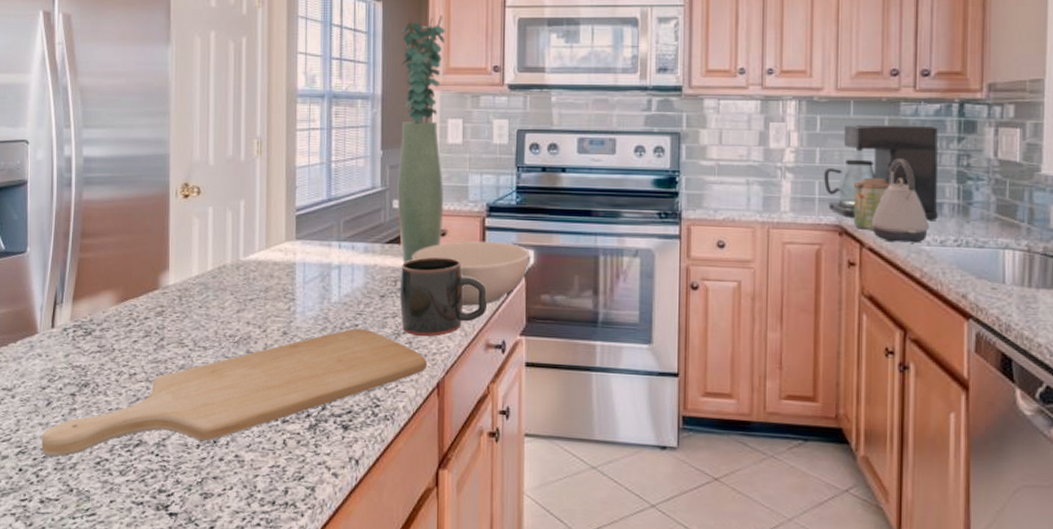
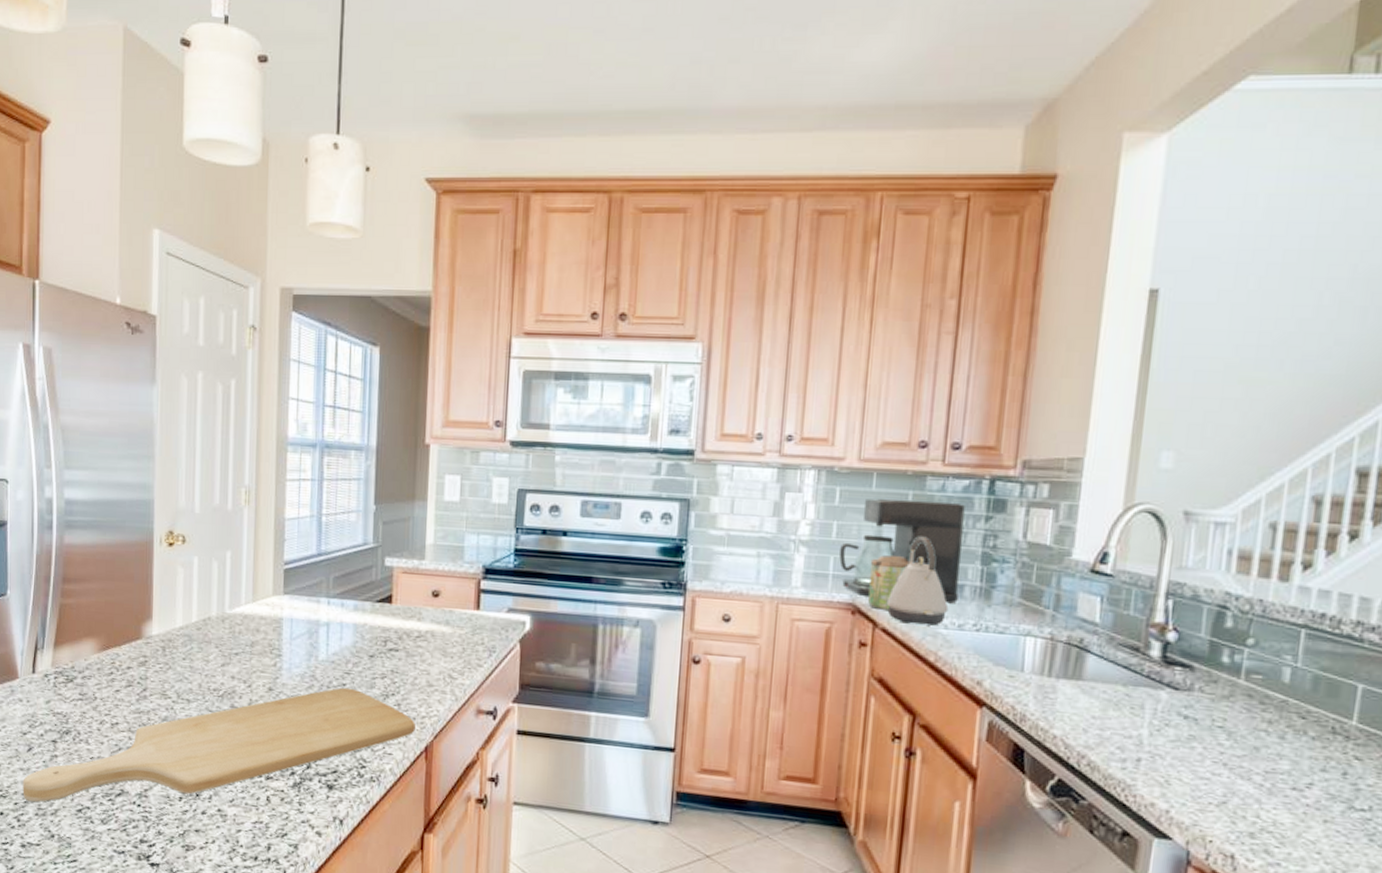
vase: present [397,13,446,263] -> none [389,360,446,623]
mug: present [399,256,487,336] -> none [389,618,480,700]
bowl: present [412,241,531,306] -> none [403,603,527,671]

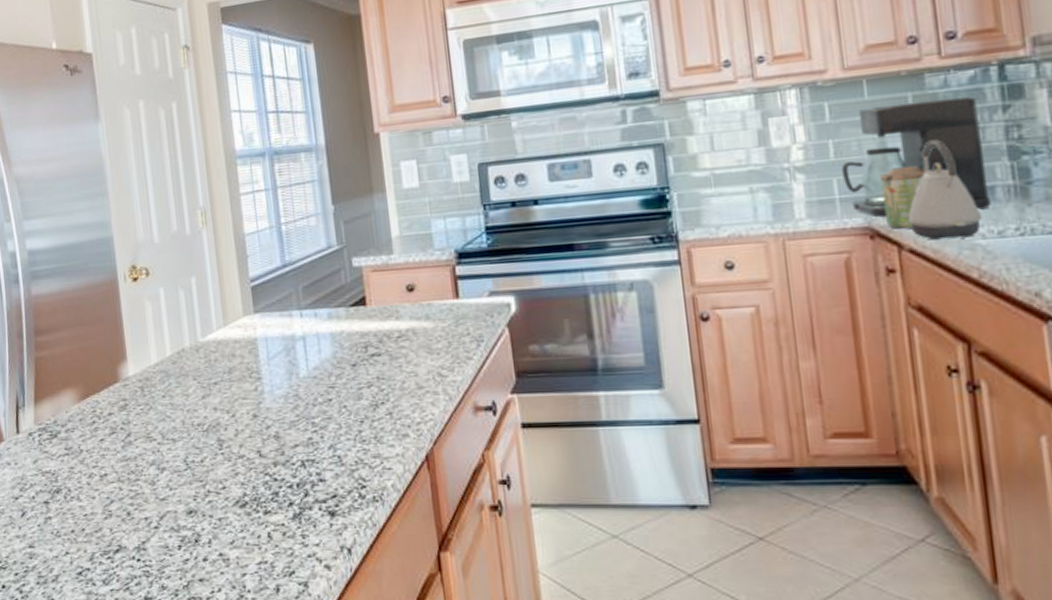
chopping board: present [23,687,417,803] -> none [20,402,413,570]

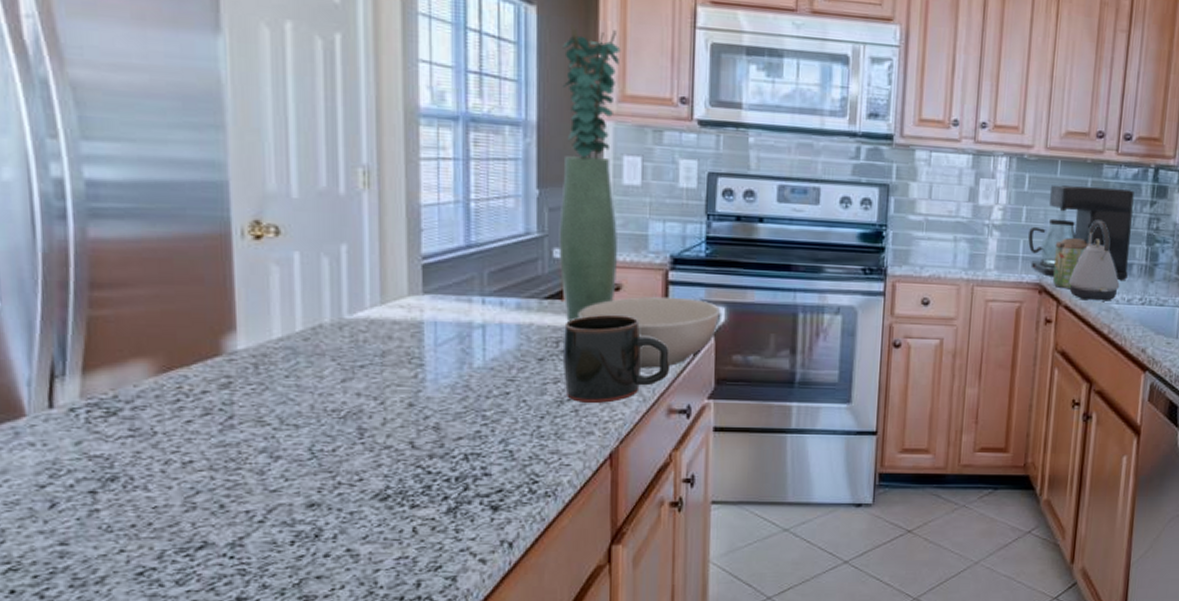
vase: none [338,49,410,326] -> present [558,23,621,322]
mug: none [370,314,470,405] -> present [562,314,670,403]
bowl: none [380,291,511,366] -> present [578,296,721,368]

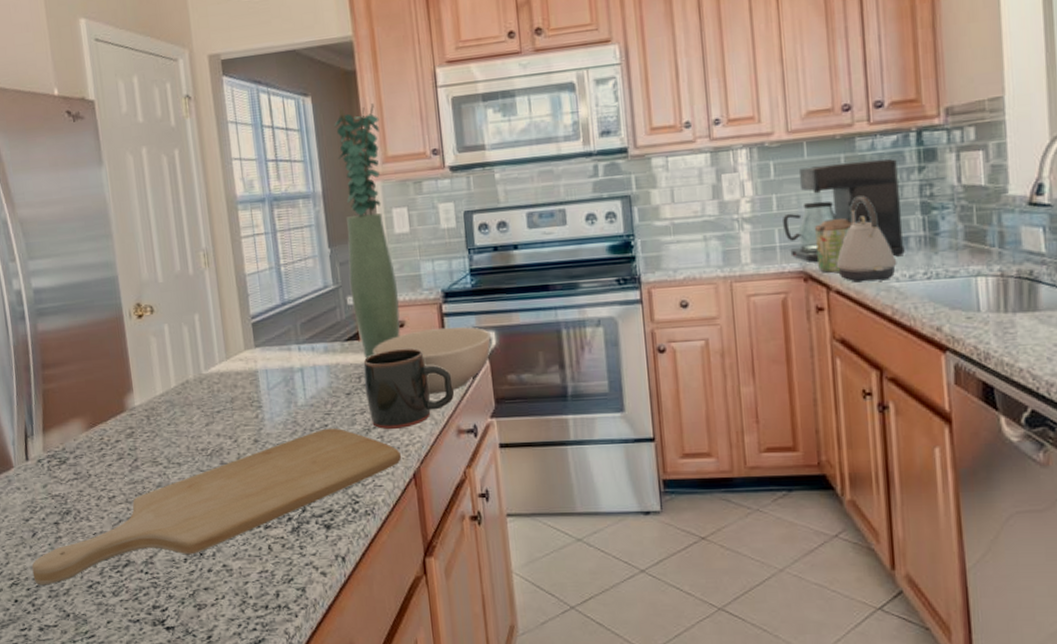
chopping board: none [44,396,599,572] -> present [32,428,402,585]

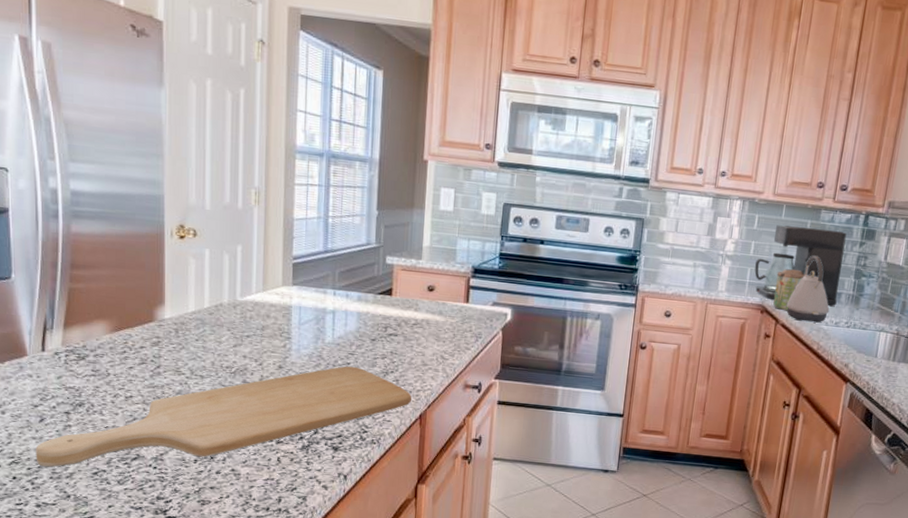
vase: present [334,103,401,359] -> none [390,84,443,313]
mug: present [363,348,454,429] -> none [389,308,468,376]
bowl: present [372,326,492,394] -> none [402,297,508,353]

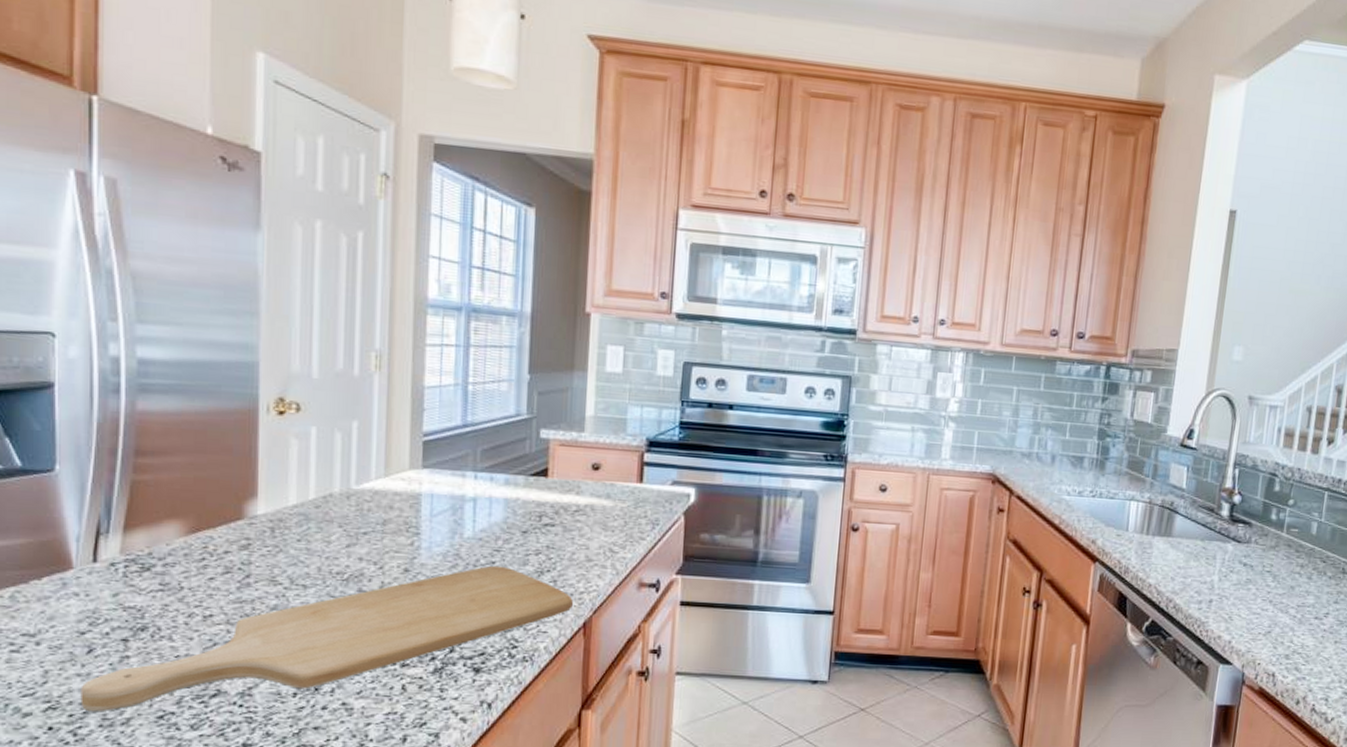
coffee maker: present [754,225,847,307] -> none [982,379,1087,473]
canister: present [773,269,806,311] -> none [1006,431,1042,481]
kettle: present [786,255,830,323] -> none [1021,414,1071,493]

